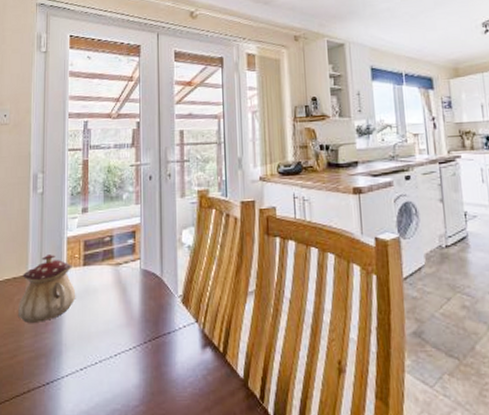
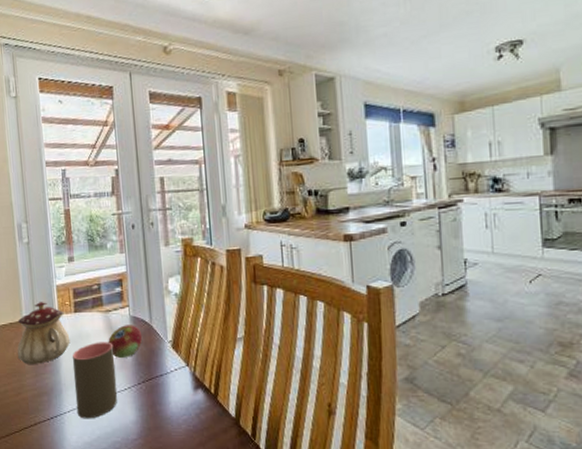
cup: none [75,297,122,384] -> present [73,342,118,419]
fruit: none [116,278,152,314] -> present [108,325,143,358]

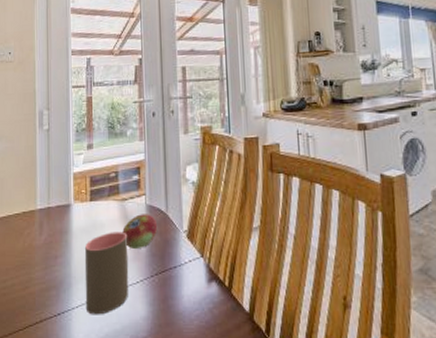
teapot: present [17,302,70,365] -> none [28,190,84,257]

